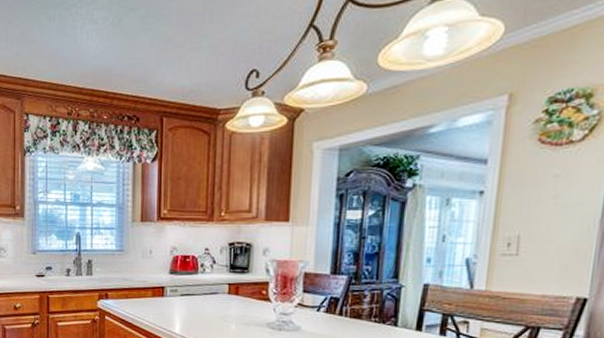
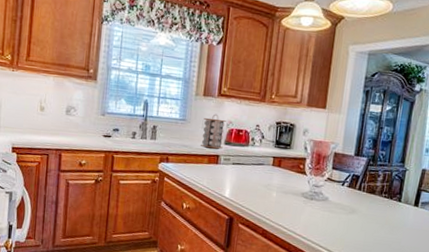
spice rack: none [142,240,170,280] -> present [201,114,227,149]

